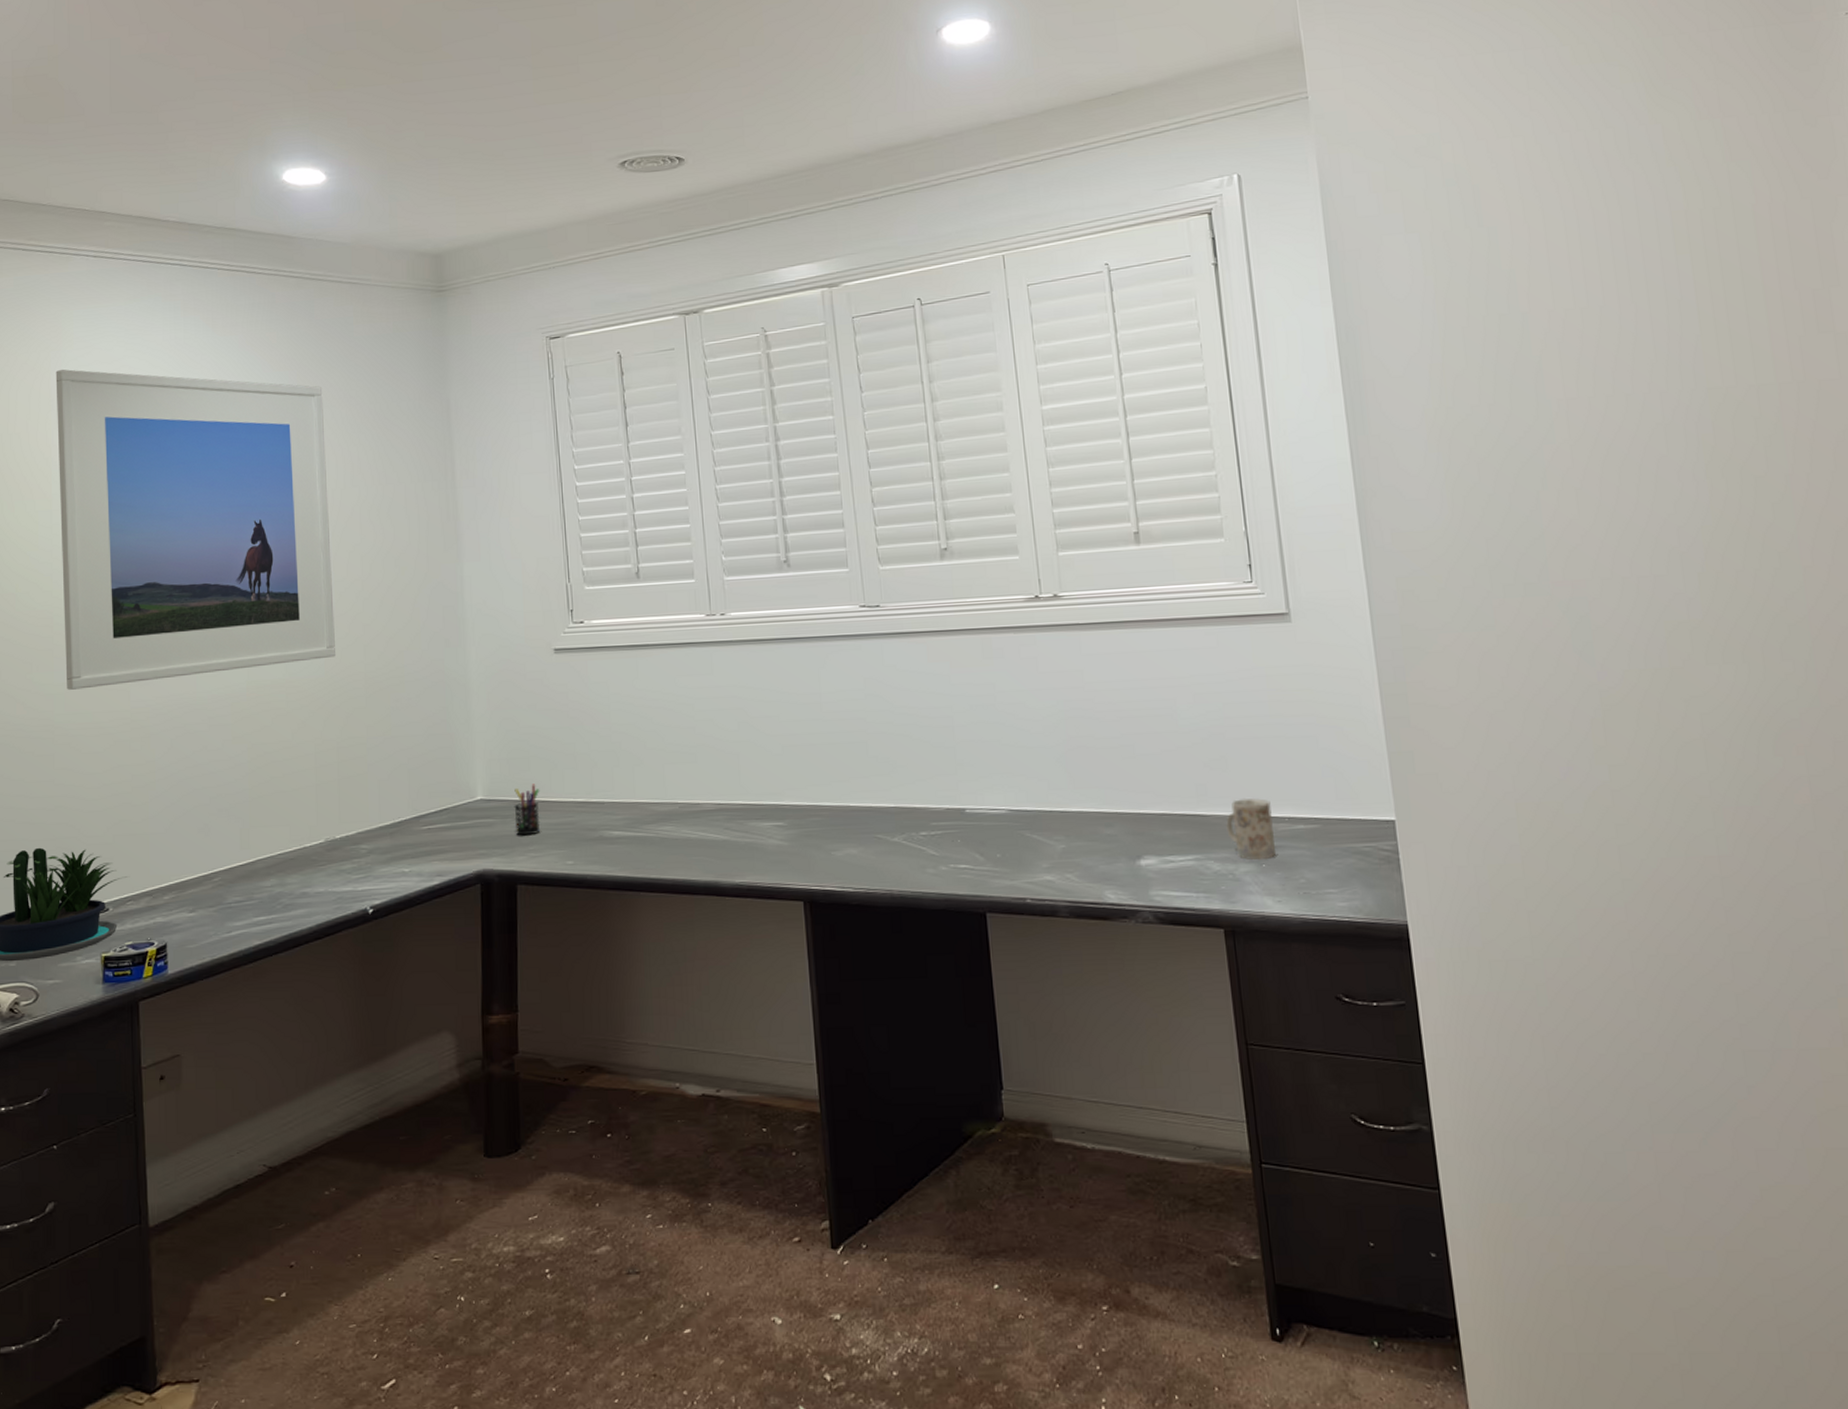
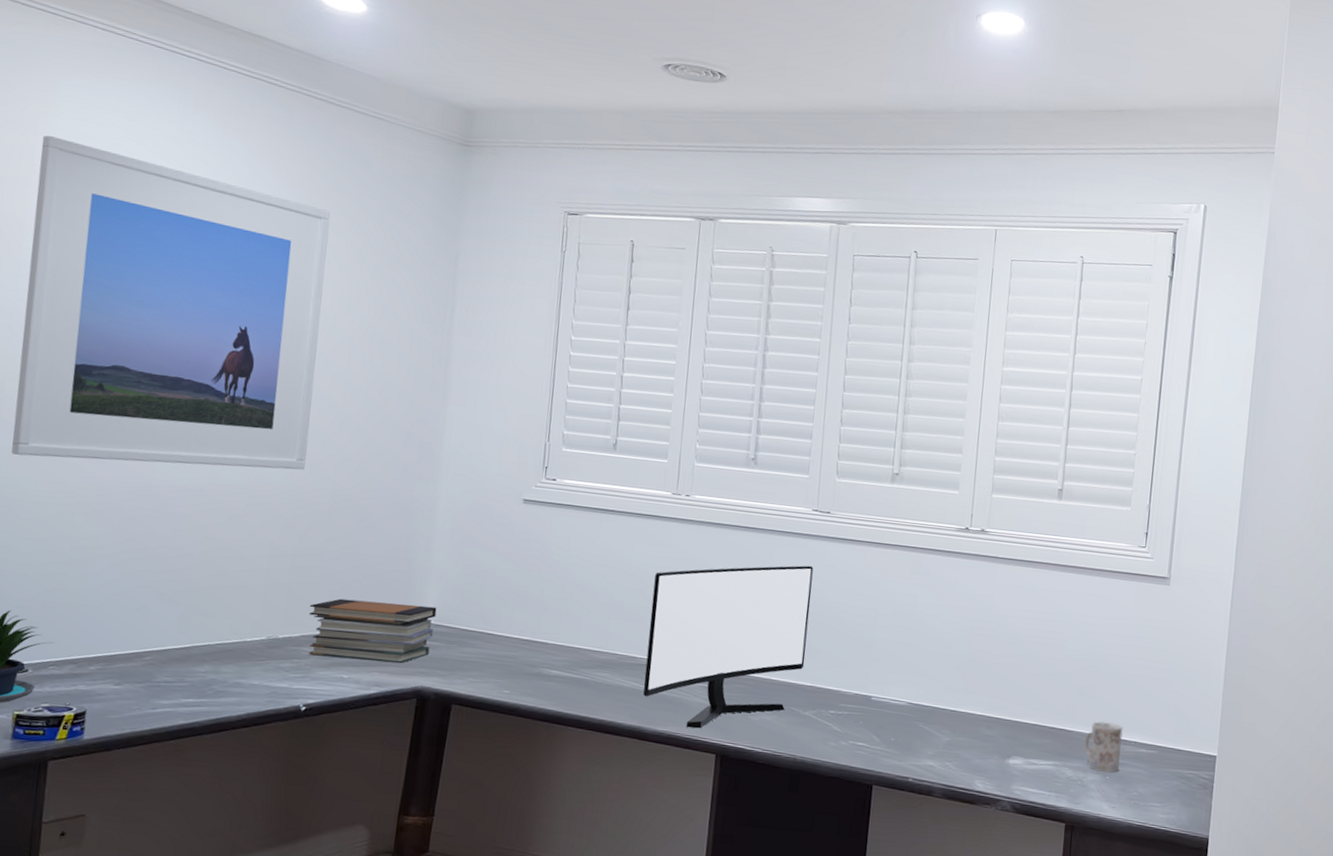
book stack: none [361,781,487,851] -> present [308,598,437,663]
pen holder: present [514,784,541,836] -> none [459,617,489,663]
monitor: none [703,669,883,875] -> present [643,565,814,729]

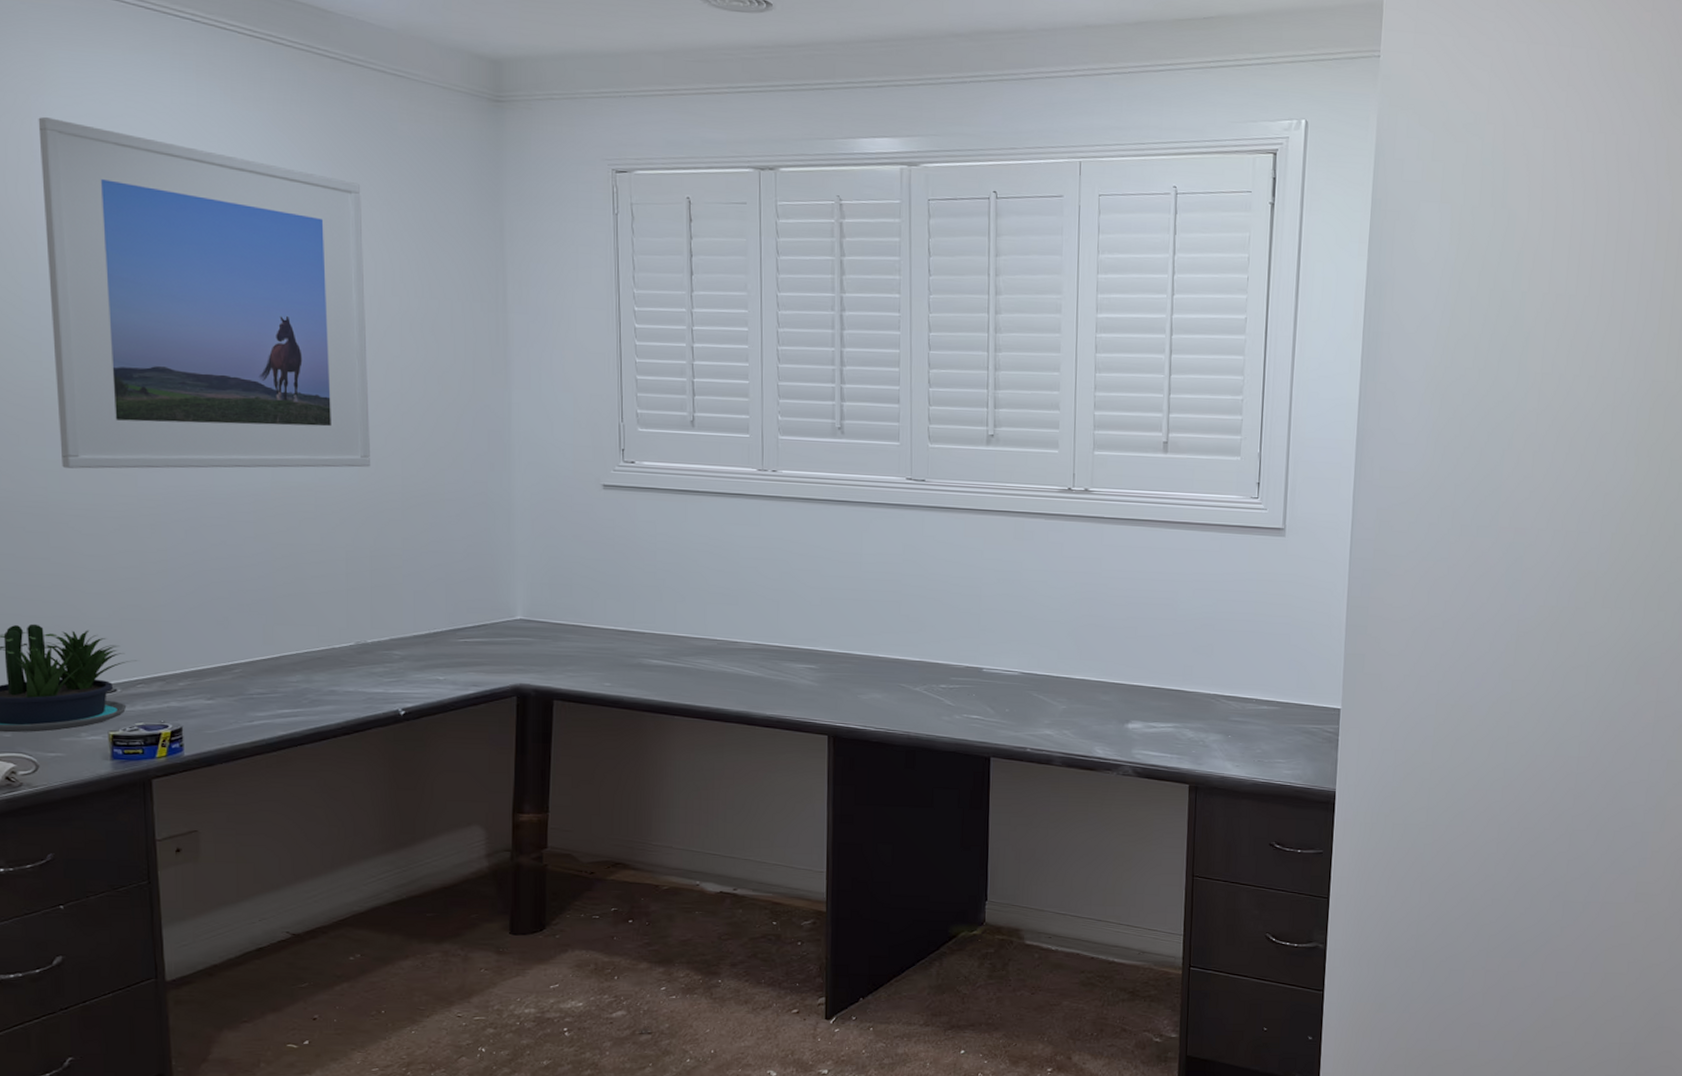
book stack: present [308,598,437,663] -> none [395,599,526,661]
monitor: present [643,565,814,729] -> none [747,537,913,711]
mug: present [1084,721,1123,773] -> none [1204,680,1244,731]

